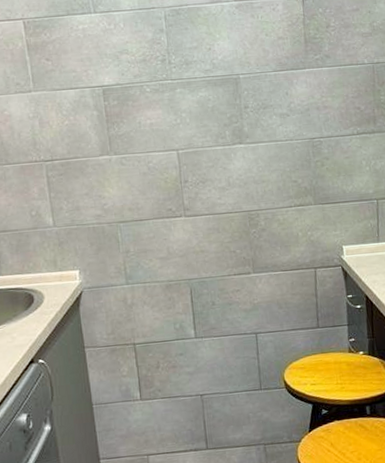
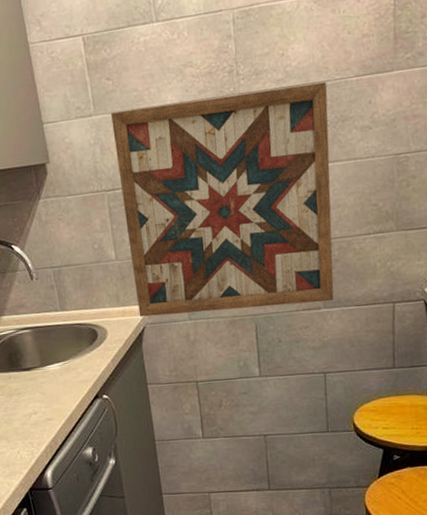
wall art: none [50,74,262,282] -> present [111,81,334,317]

